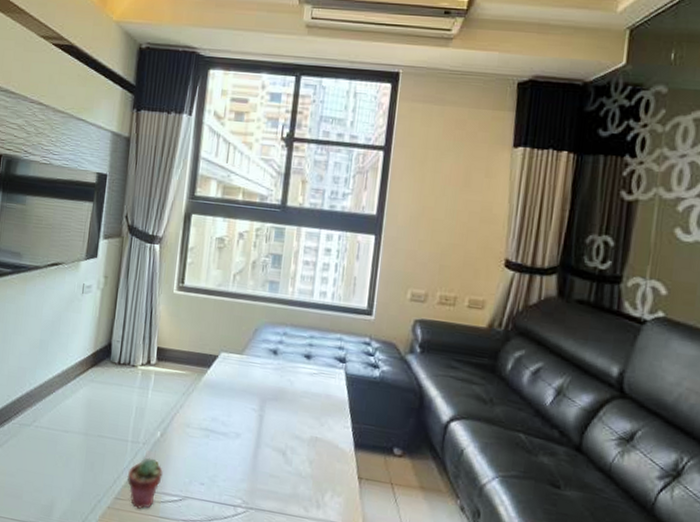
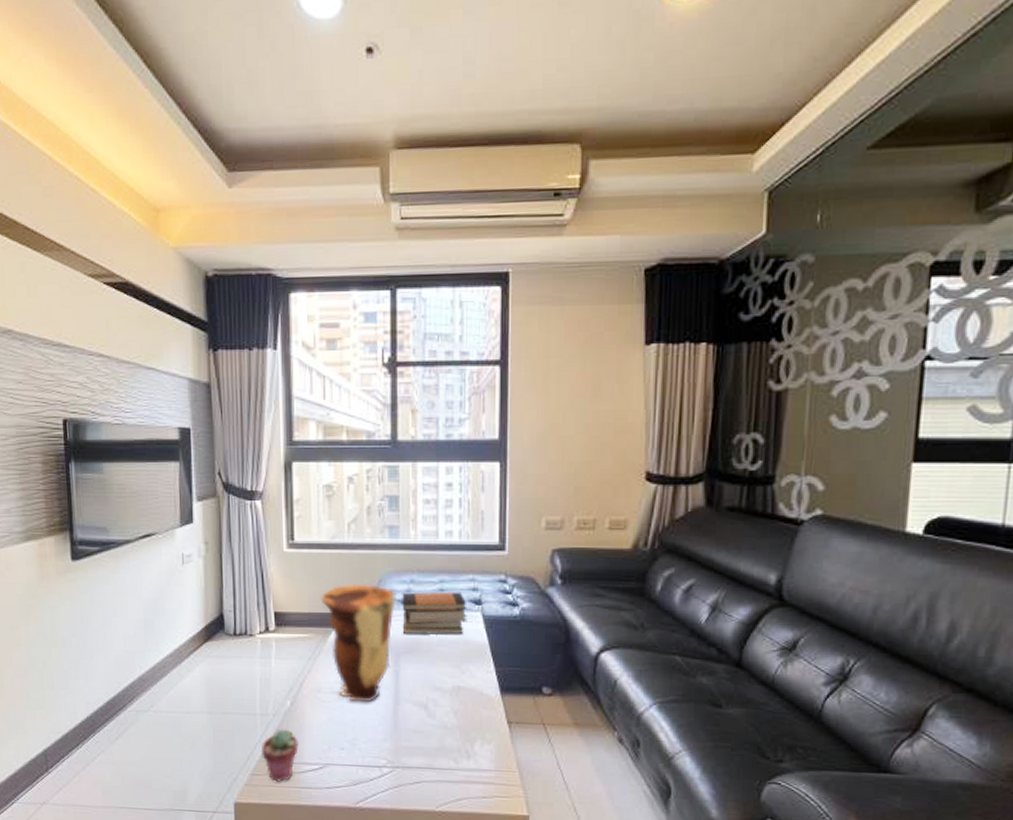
decorative vase: none [200,329,269,442] -> present [320,583,396,702]
book stack: none [272,343,333,388] -> present [402,591,467,635]

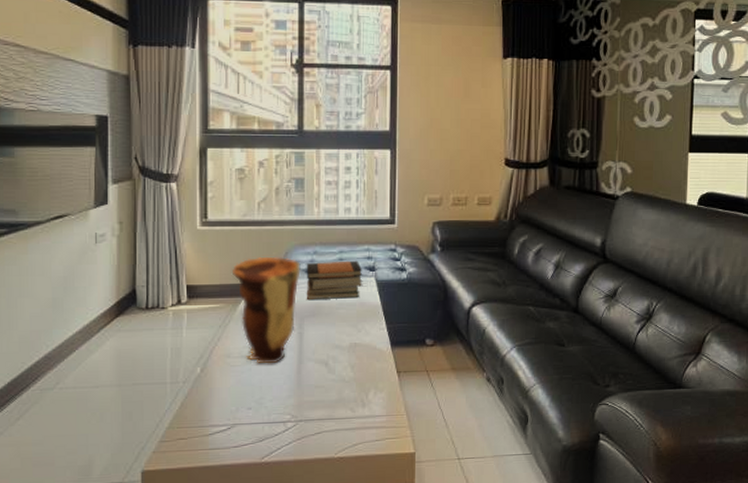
potted succulent: present [260,729,299,782] -> none [170,395,208,446]

